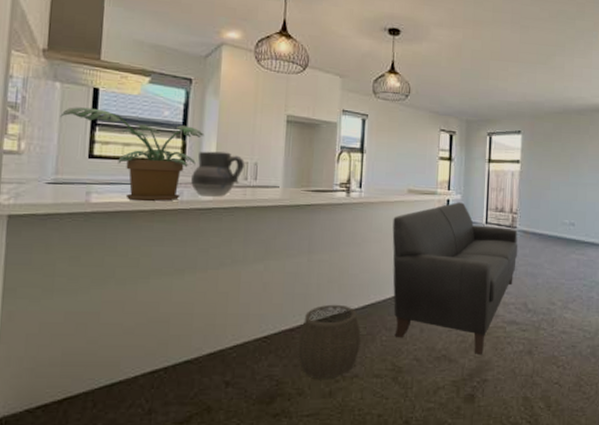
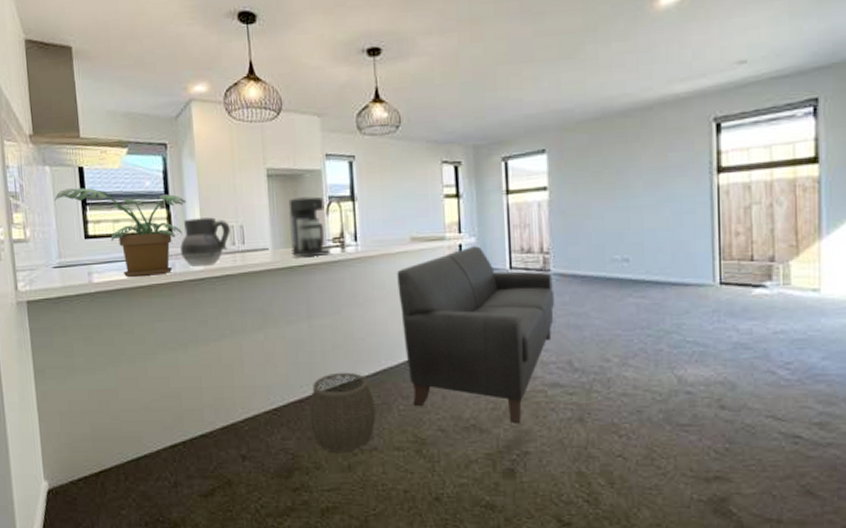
coffee maker: none [300,144,336,199] -> present [288,196,330,258]

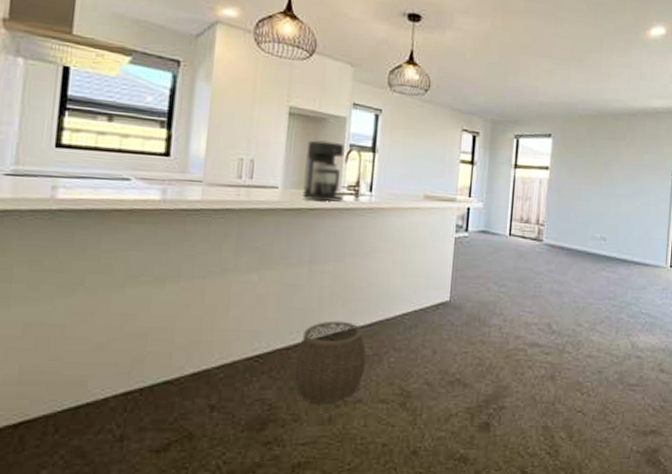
potted plant: present [54,187,187,277] -> none [22,87,193,200]
ceramic jug: present [180,217,230,268] -> none [176,143,239,198]
sofa: present [397,246,555,424] -> none [403,210,544,380]

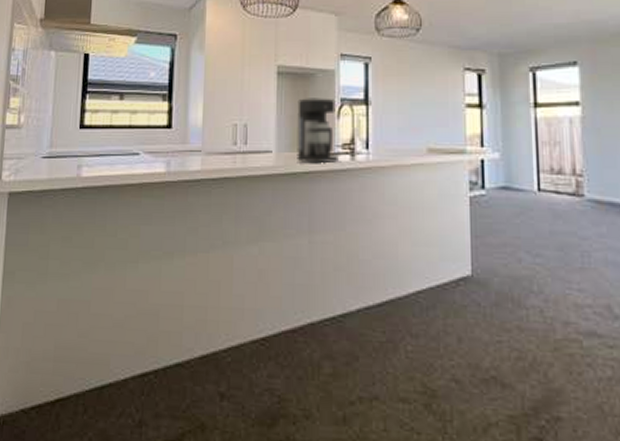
woven basket: present [293,320,367,404] -> none [300,299,379,399]

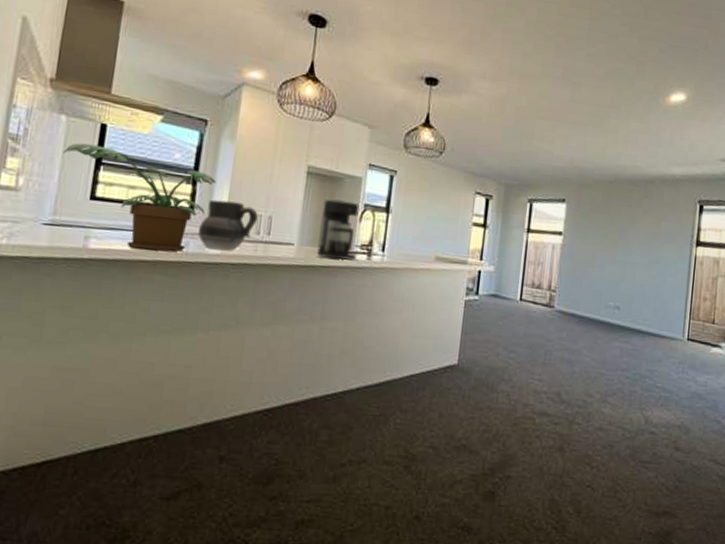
potted plant: none [54,75,191,173] -> present [63,143,217,252]
ceramic jug: none [178,114,233,167] -> present [198,199,258,252]

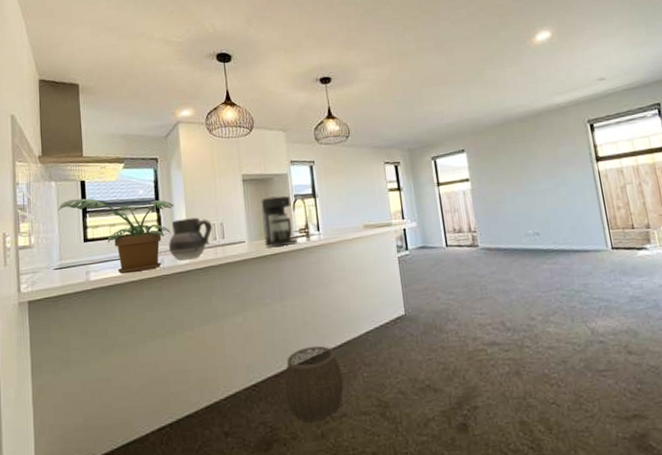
woven basket: none [300,378,373,462] -> present [283,345,344,422]

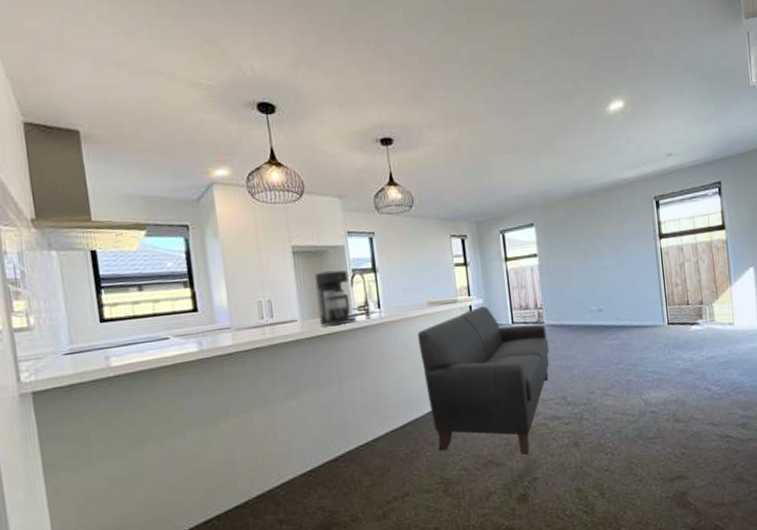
potted plant: present [58,198,175,273] -> none [63,271,212,358]
ceramic jug: present [169,217,212,262] -> none [207,294,258,344]
woven basket: present [283,345,344,422] -> none [342,427,406,503]
sofa: none [354,229,486,382] -> present [417,306,550,455]

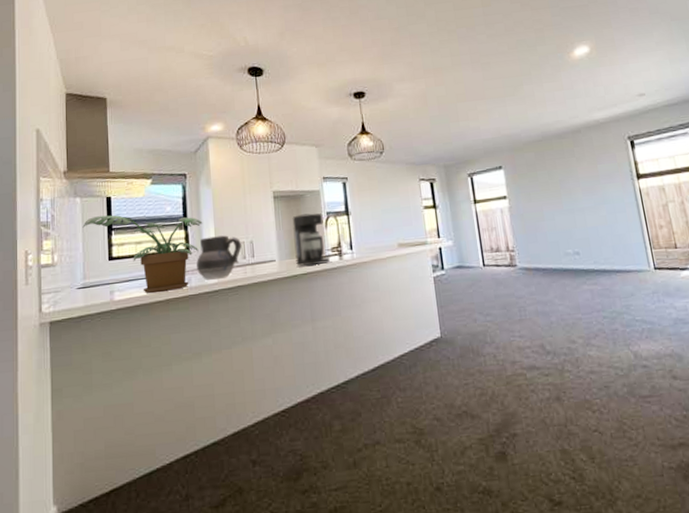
potted plant: none [63,271,212,358] -> present [82,215,203,293]
ceramic jug: none [207,294,258,344] -> present [197,235,241,281]
sofa: present [417,306,550,455] -> none [388,248,525,408]

